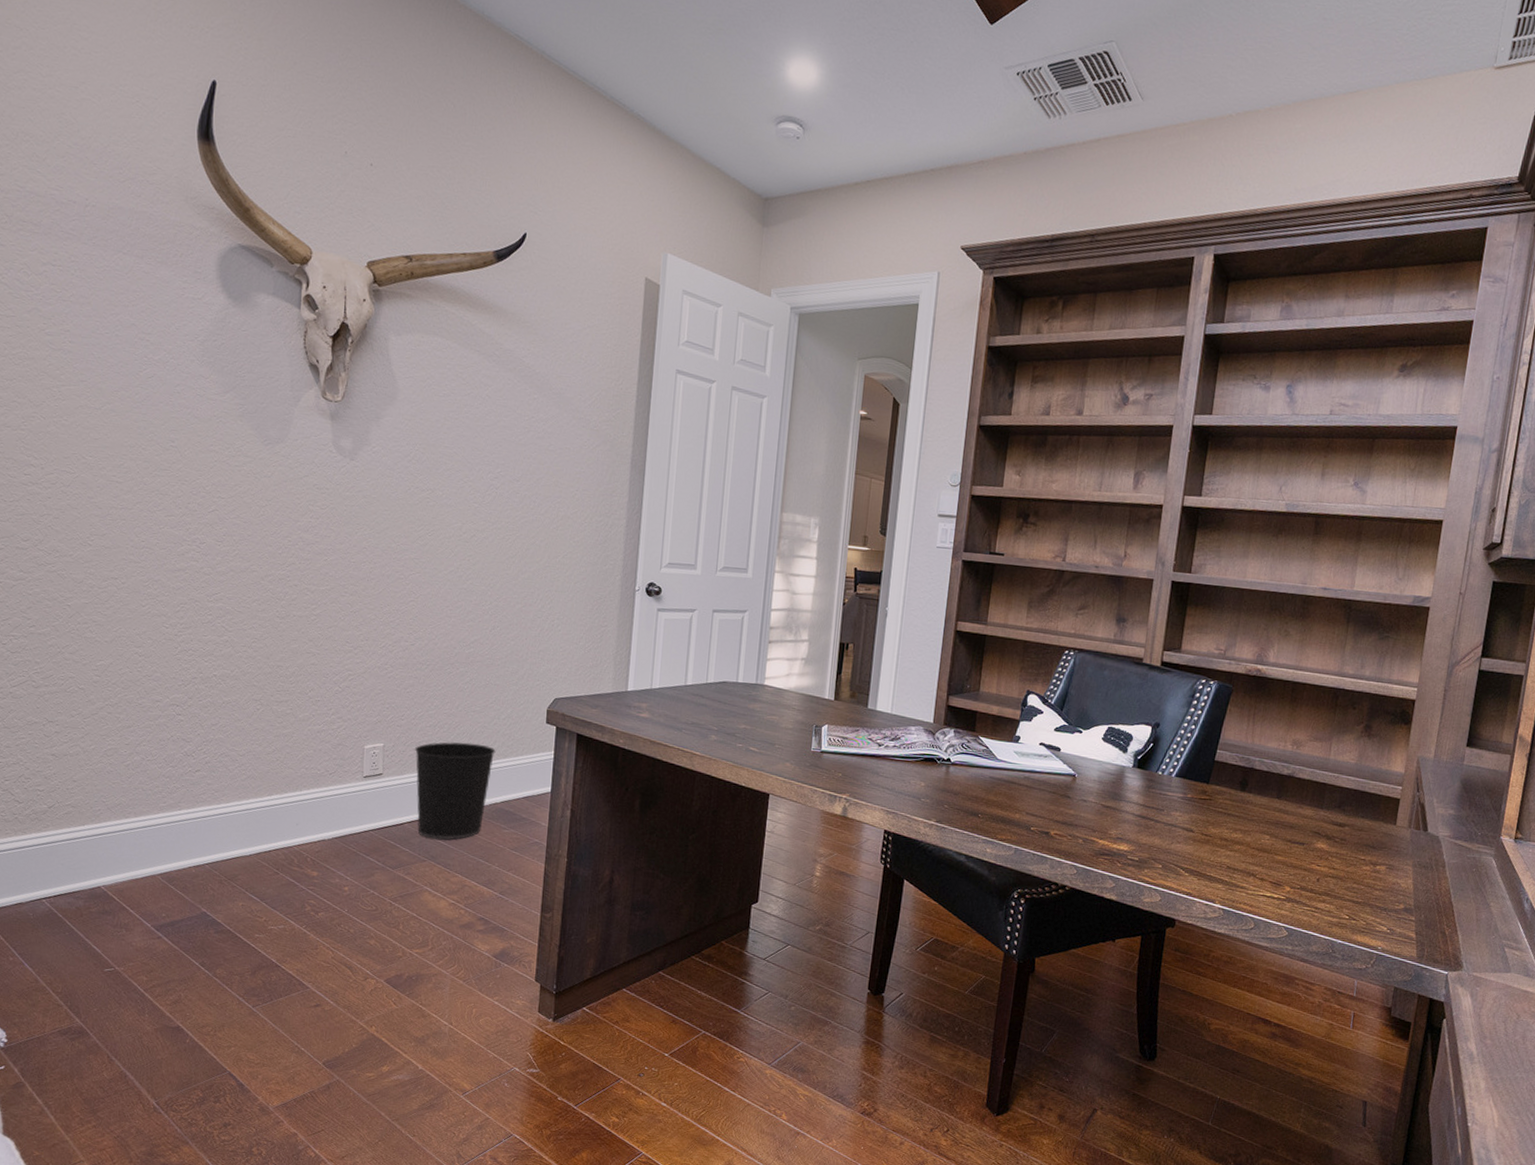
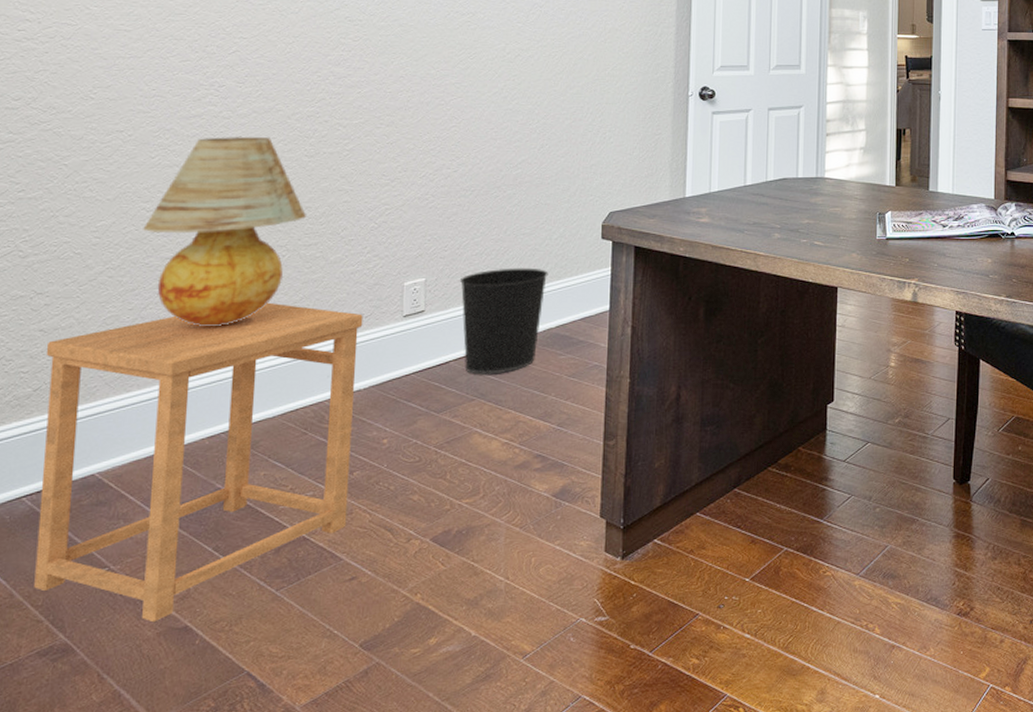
side table: none [54,751,328,1020] -> present [34,302,363,623]
table lamp: none [136,591,279,768] -> present [143,136,307,327]

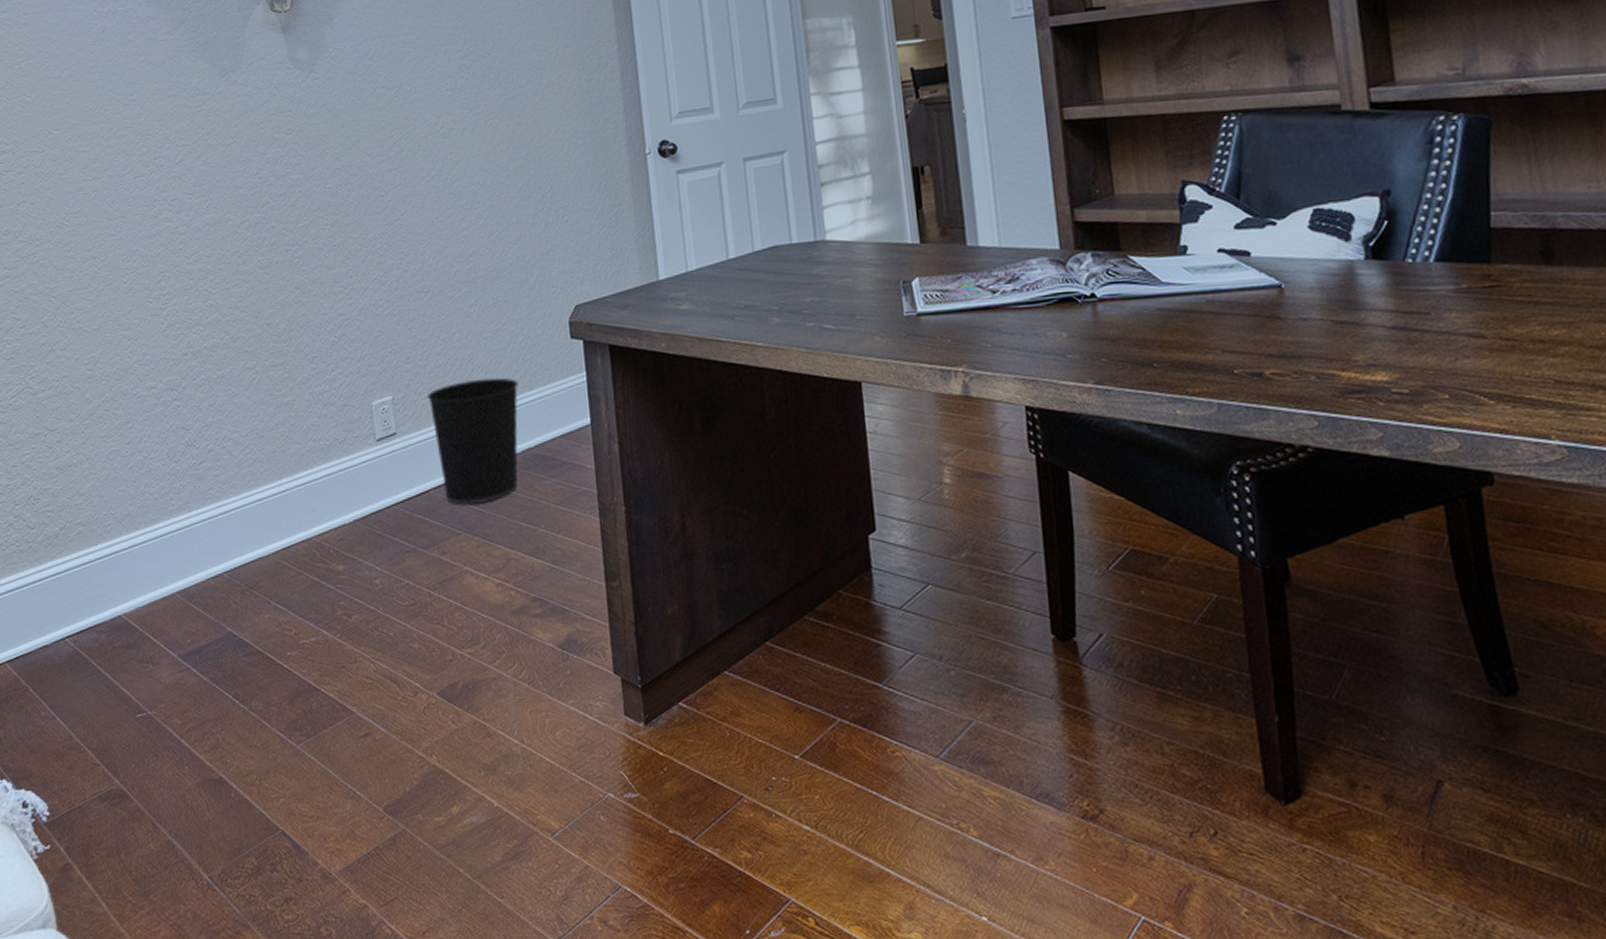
side table: present [34,302,363,623] -> none [64,430,353,772]
table lamp: present [143,136,307,327] -> none [127,250,270,459]

